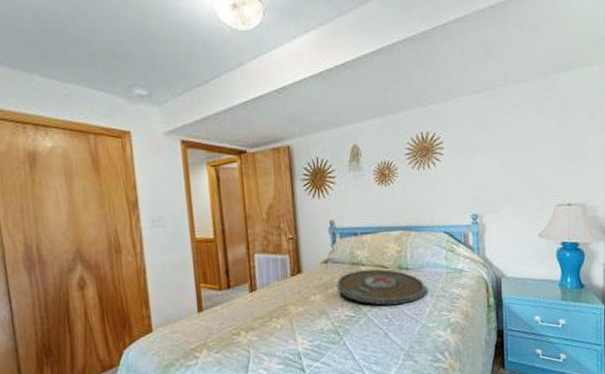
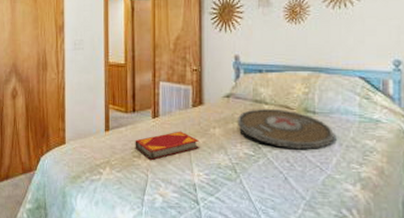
hardback book: none [232,302,301,335] -> present [135,131,199,160]

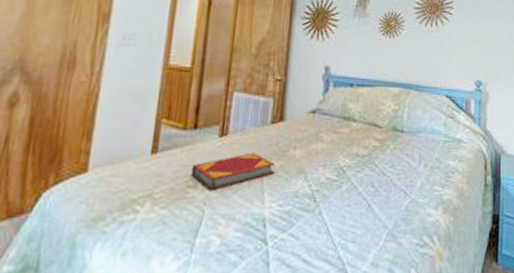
serving tray: present [237,108,334,150] -> none [321,126,420,173]

